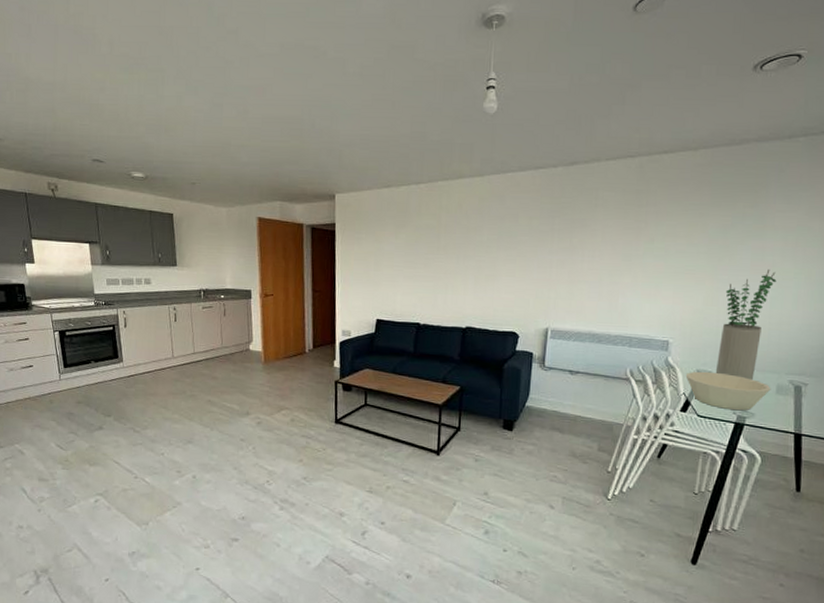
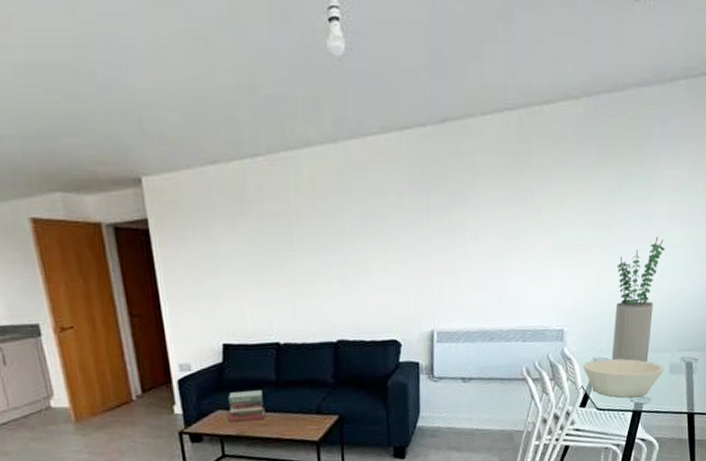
books: none [373,357,402,380] -> present [228,390,266,422]

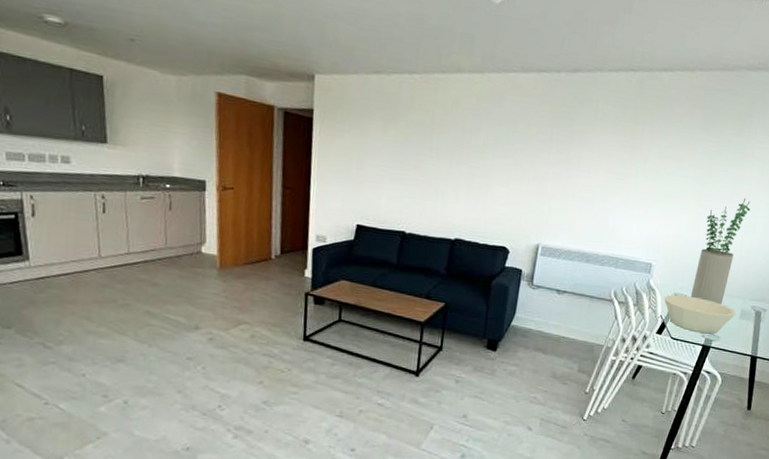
books: present [228,390,266,422] -> none [350,267,383,294]

